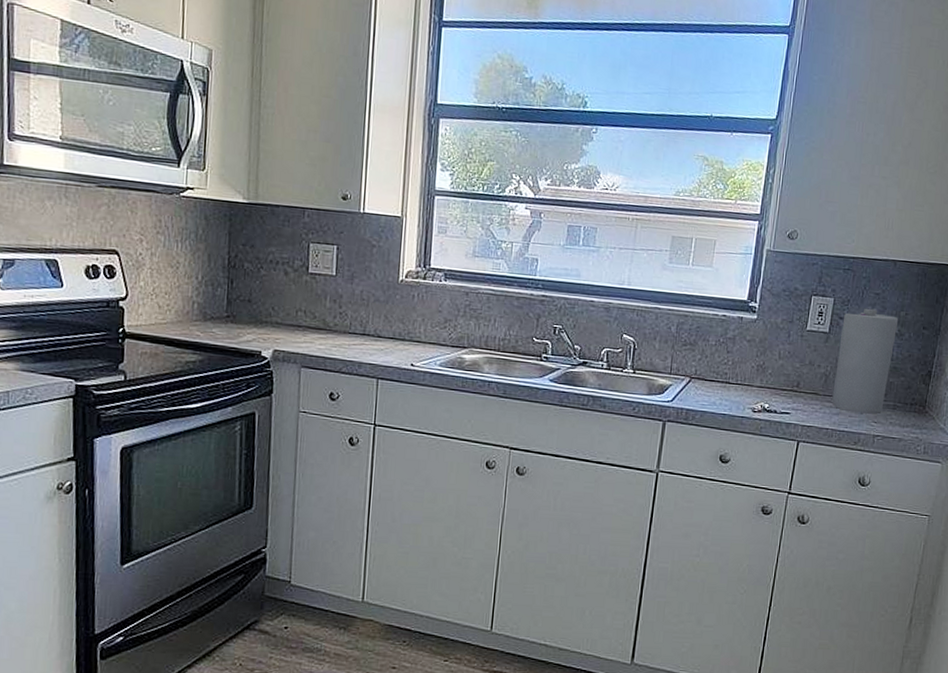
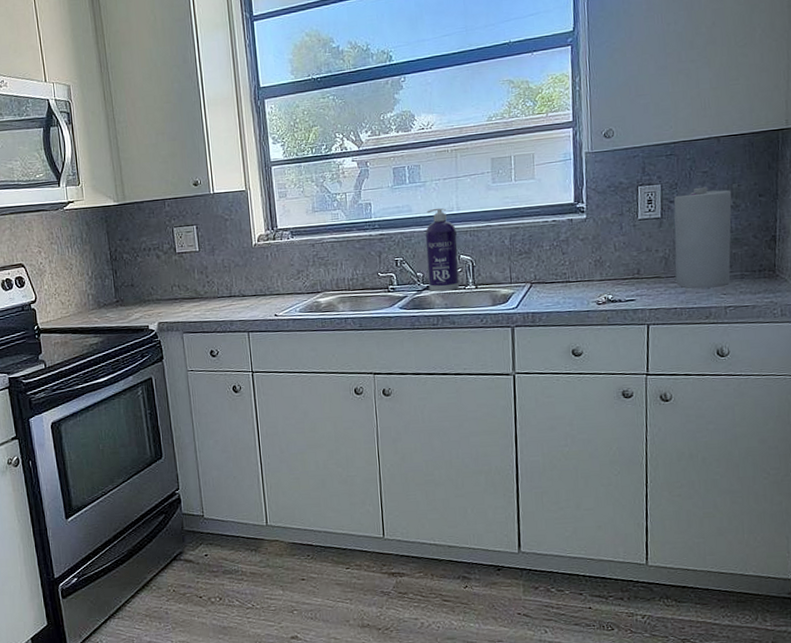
spray bottle: none [584,278,624,371] -> present [425,207,460,292]

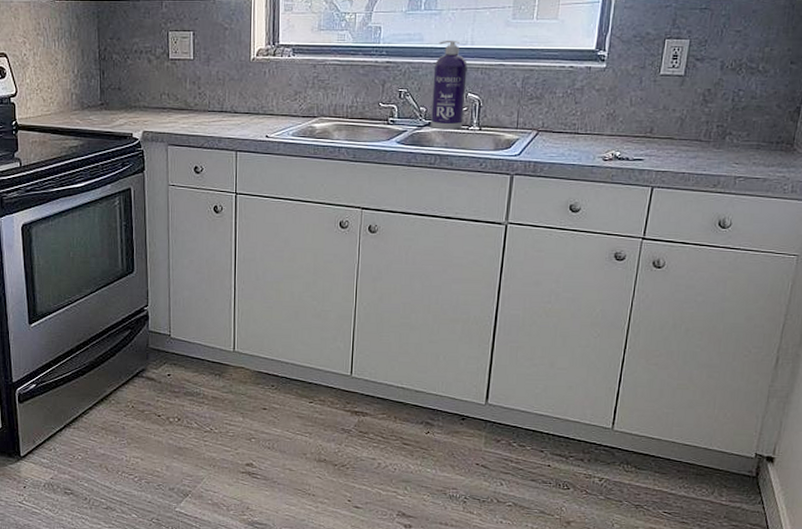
paper towel holder: present [673,186,732,289] -> none [688,47,763,155]

